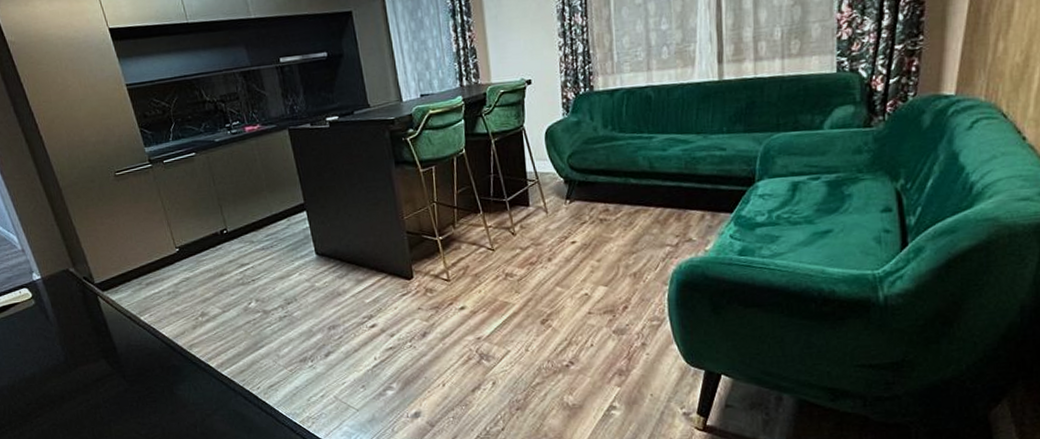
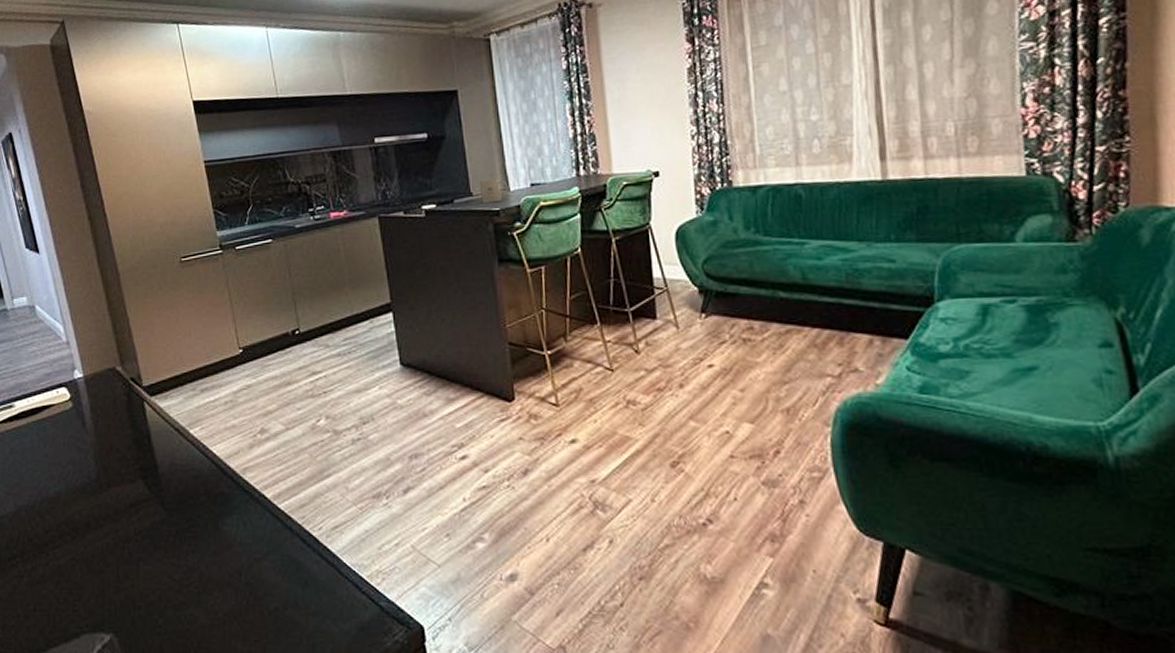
mug: none [375,91,402,114] -> present [479,179,509,203]

